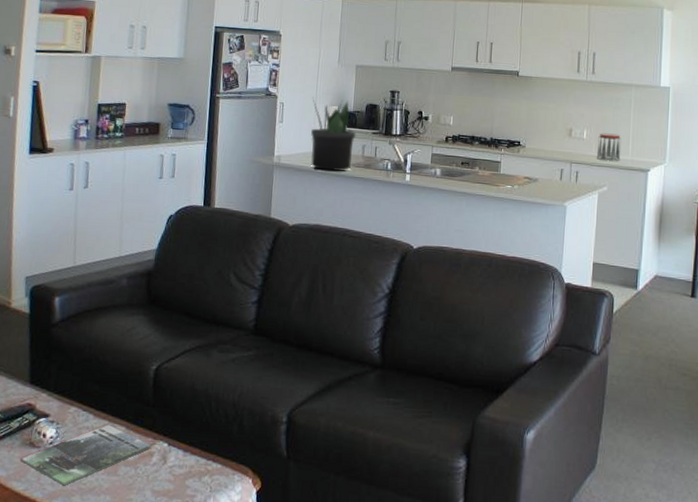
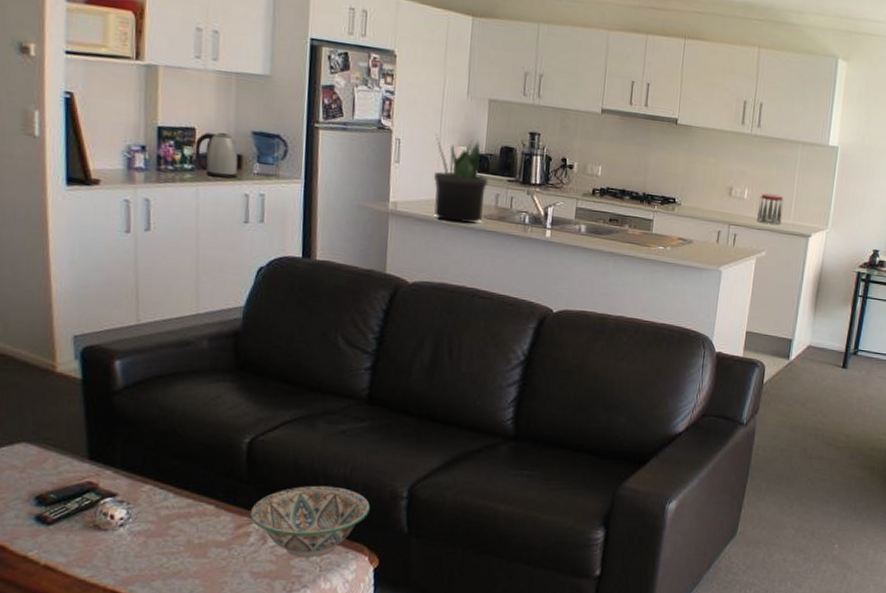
magazine: present [20,423,152,486] -> none [82,502,248,571]
kettle: none [124,106,158,143] -> present [195,132,239,179]
decorative bowl: none [154,409,255,478] -> present [250,485,371,557]

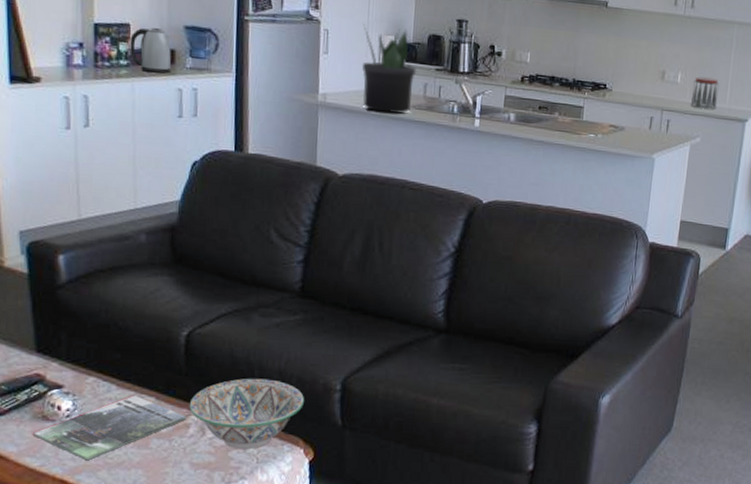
magazine: none [82,502,248,571] -> present [32,394,187,461]

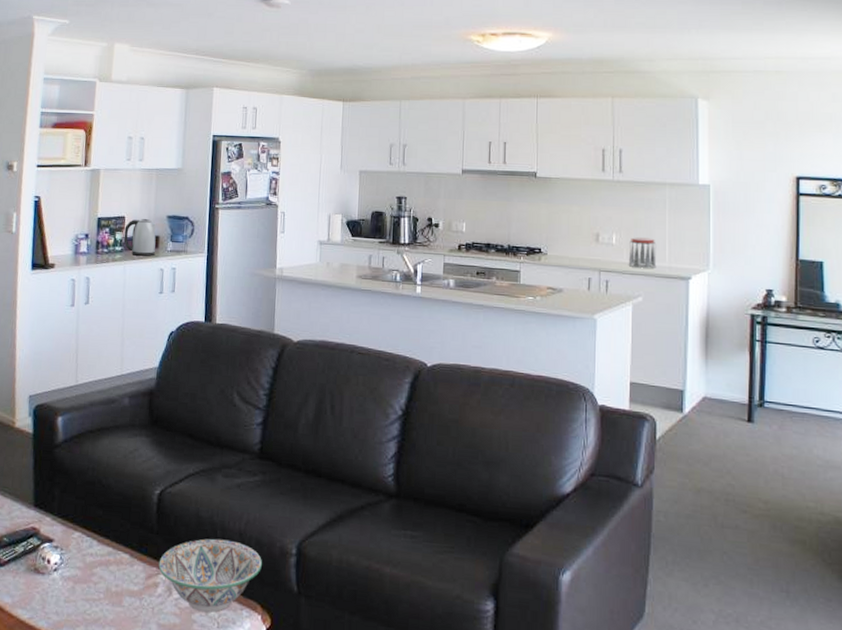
magazine: present [32,394,187,461] -> none [25,550,156,616]
planter: present [362,23,417,114] -> none [313,205,362,284]

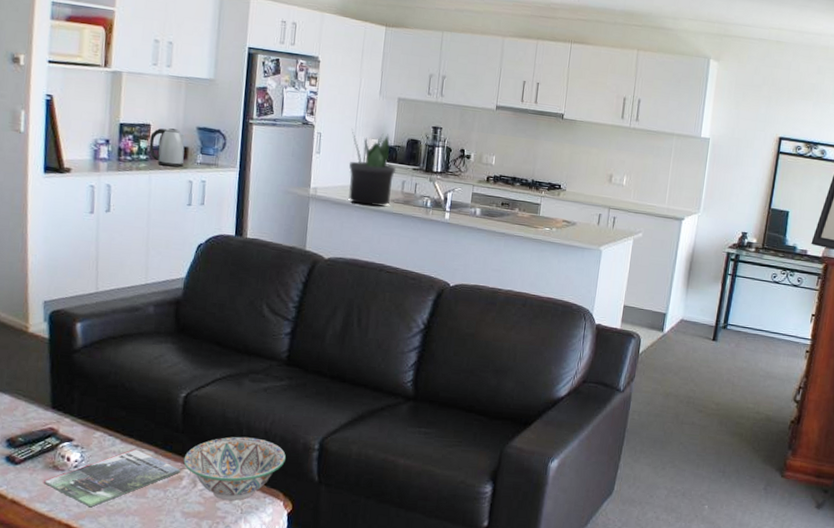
magazine: none [25,550,156,616] -> present [43,448,181,508]
planter: none [313,205,362,284] -> present [348,128,397,207]
jar: present [628,237,657,268] -> none [634,180,659,209]

